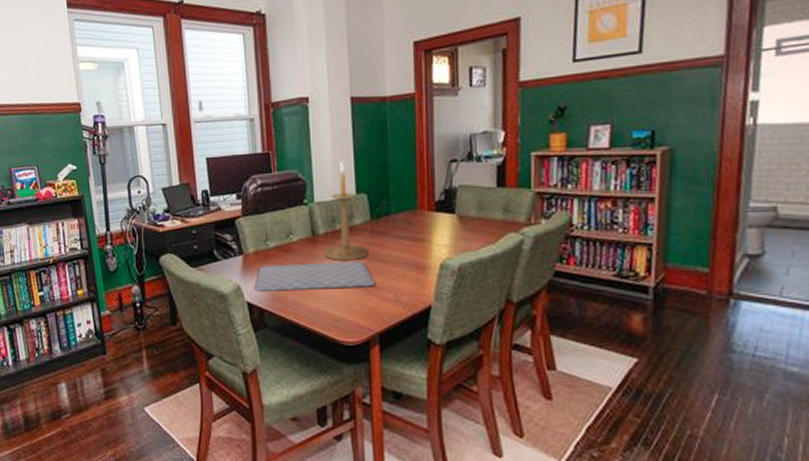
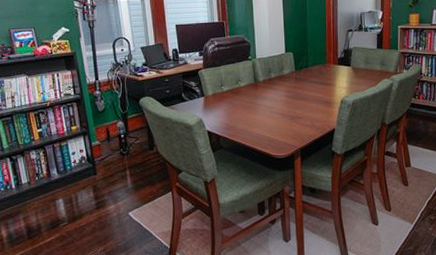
placemat: present [254,261,375,293] -> none [213,99,298,124]
candlestick: present [324,162,369,262] -> none [263,30,294,100]

